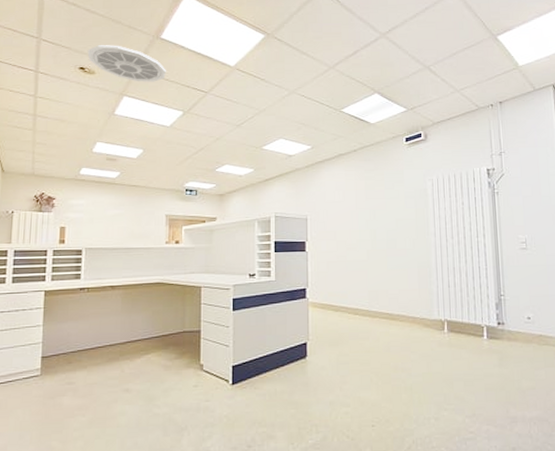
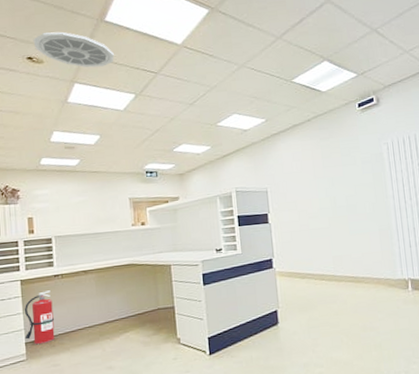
fire extinguisher: none [41,304,75,360] -> present [24,290,55,345]

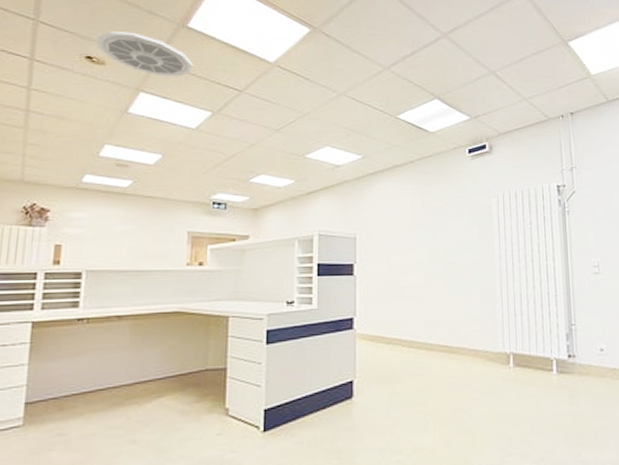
fire extinguisher: present [24,290,55,345] -> none [25,337,70,407]

